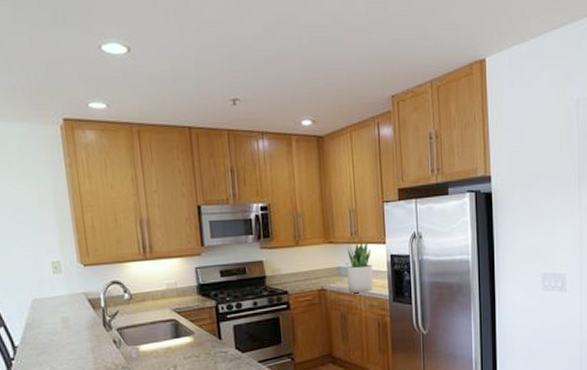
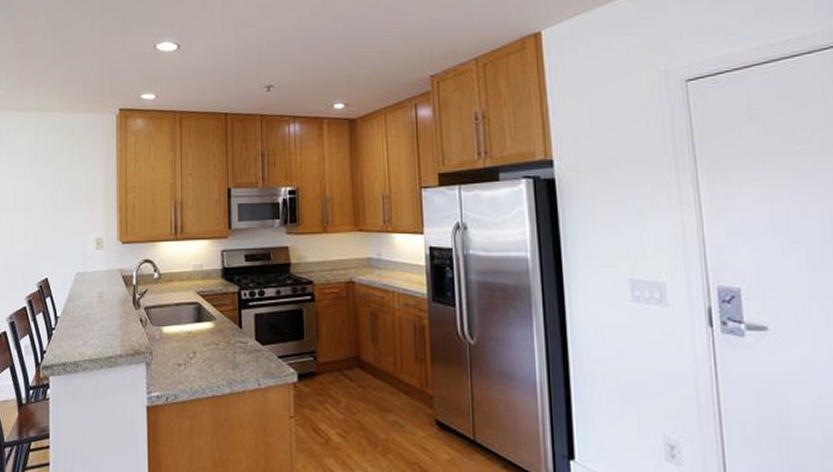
planter: present [347,240,373,293] -> none [379,229,409,288]

